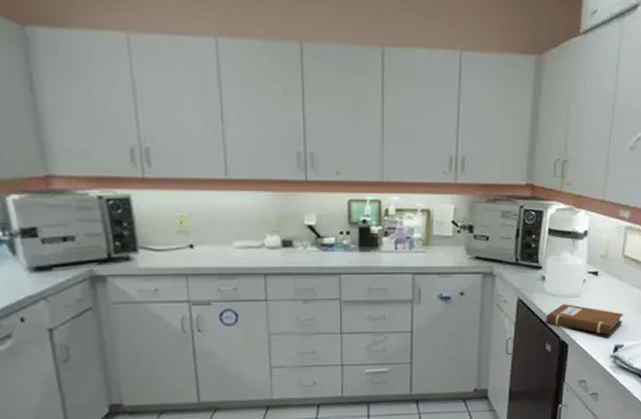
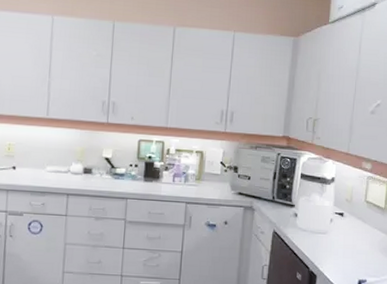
notebook: present [545,304,624,335] -> none [297,239,366,270]

